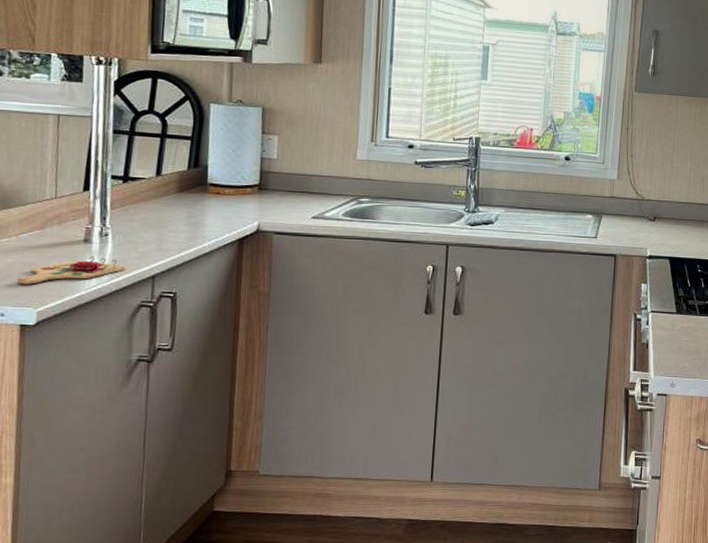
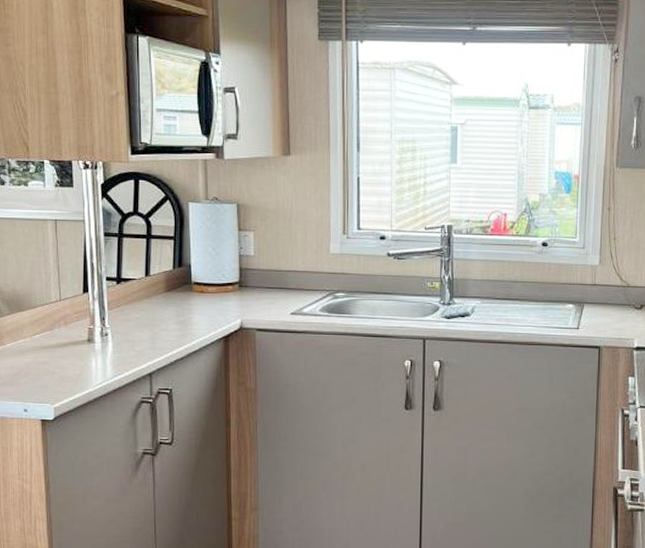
cutting board: present [16,257,126,284] -> none [34,355,126,382]

